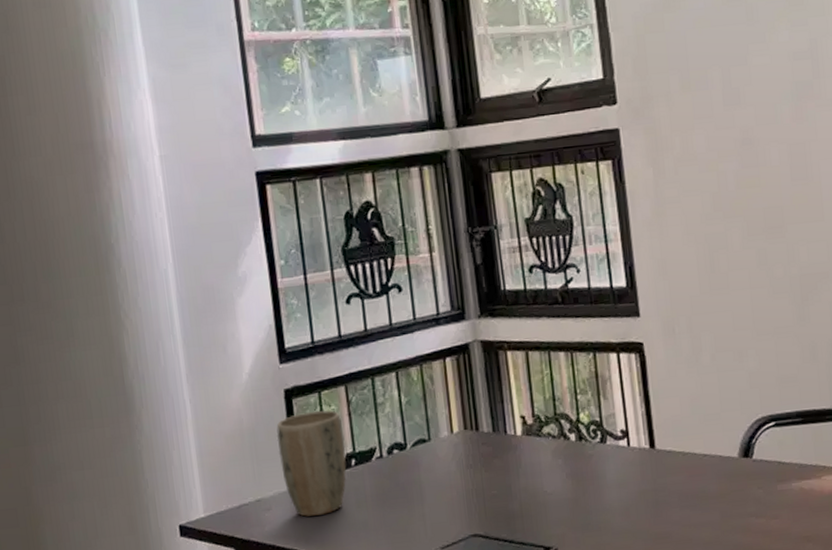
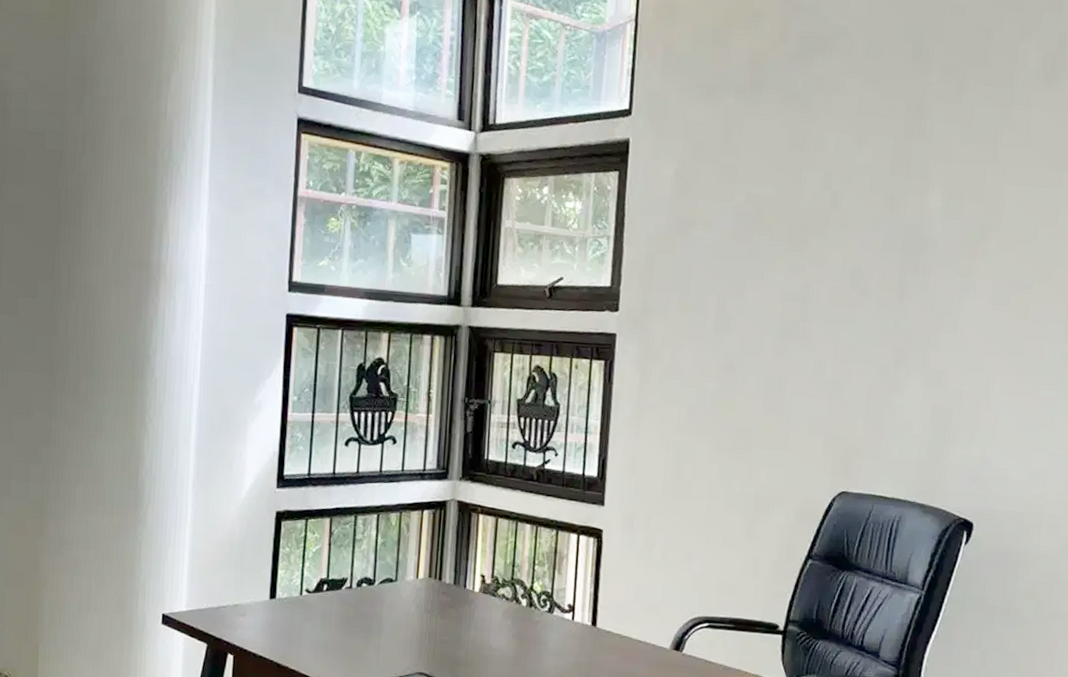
plant pot: present [276,410,347,517] -> none [261,535,322,629]

